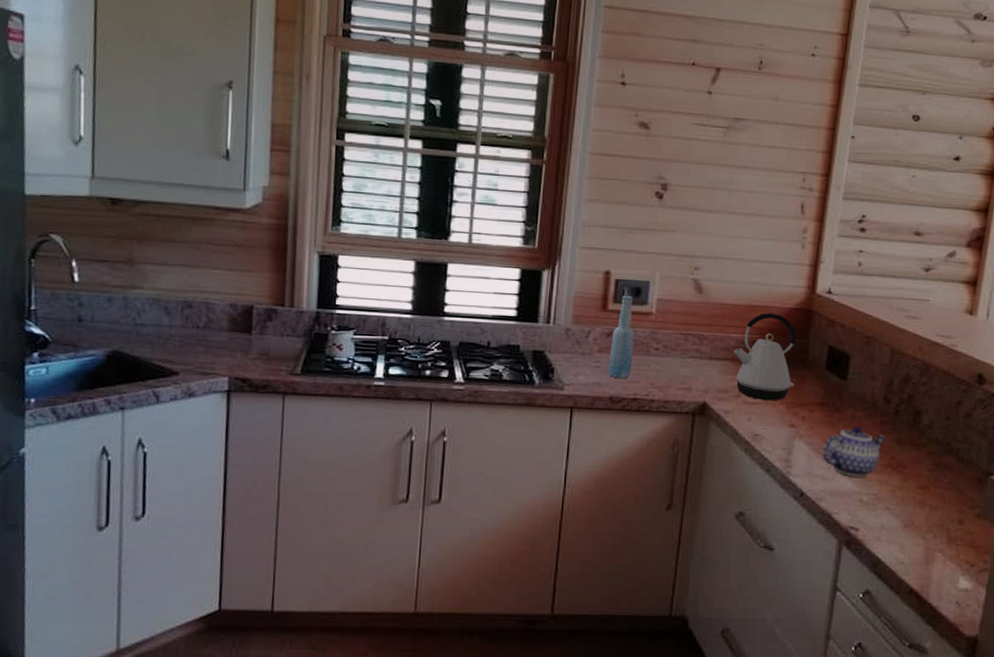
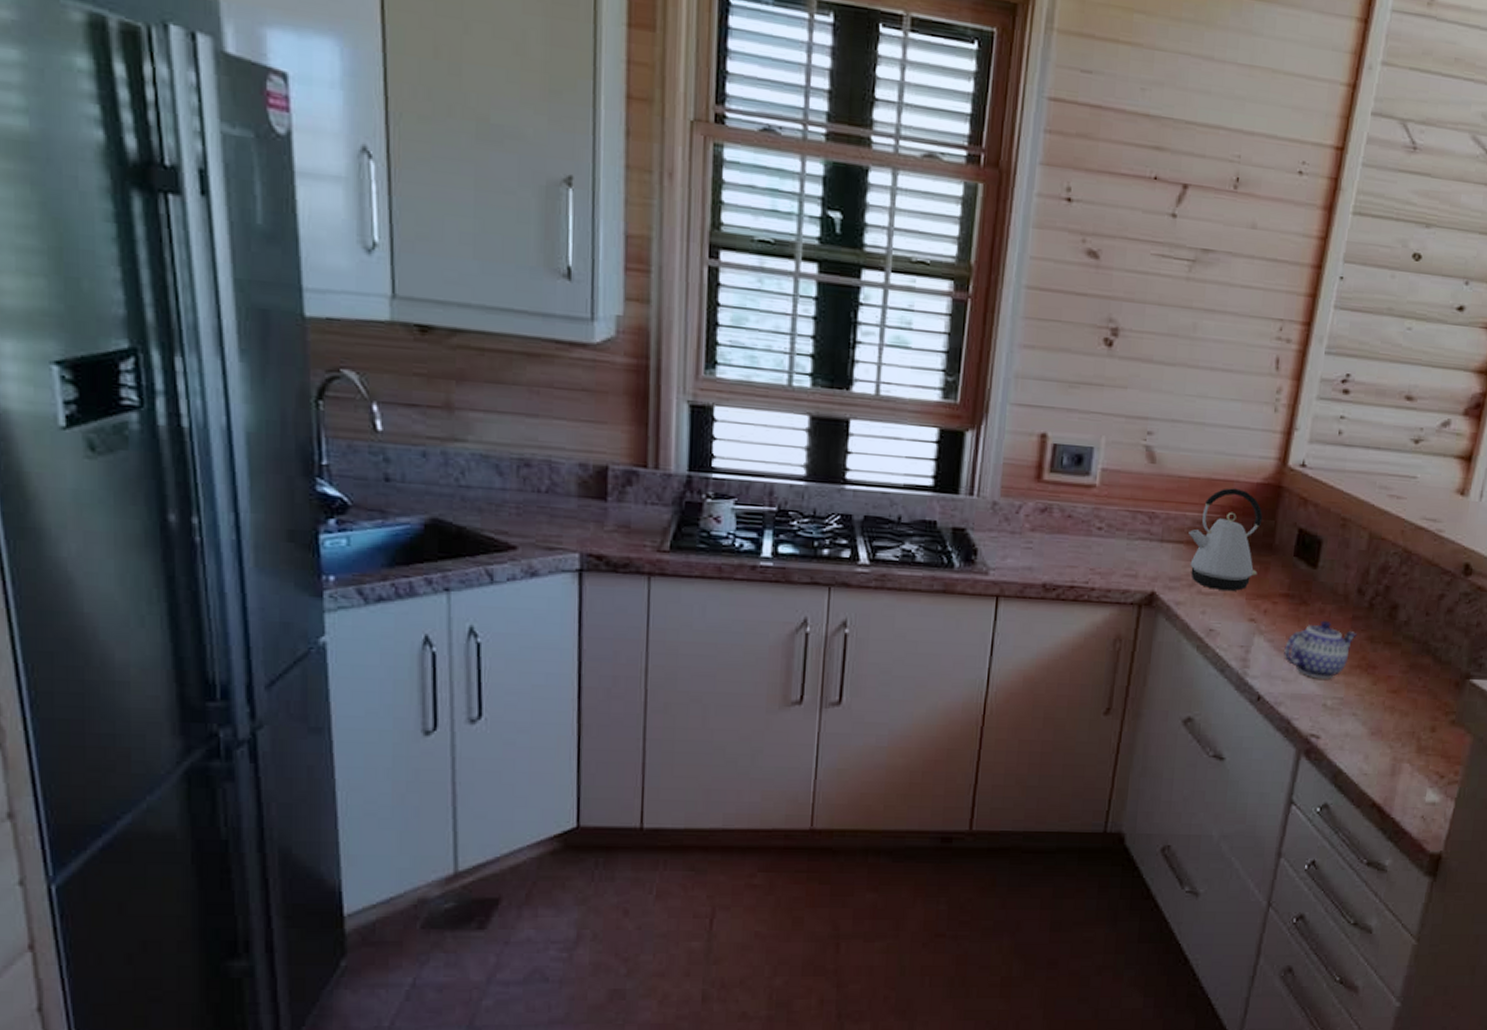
bottle: present [608,295,635,379] -> none [1041,463,1074,564]

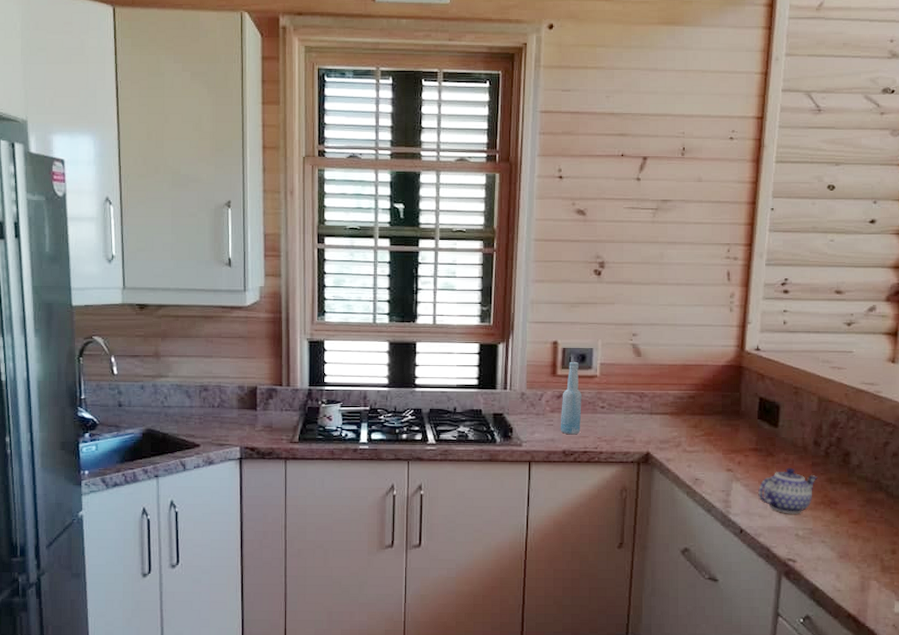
bottle: none [1041,463,1074,564] -> present [560,361,582,435]
kettle: present [1188,488,1263,591] -> none [672,370,730,448]

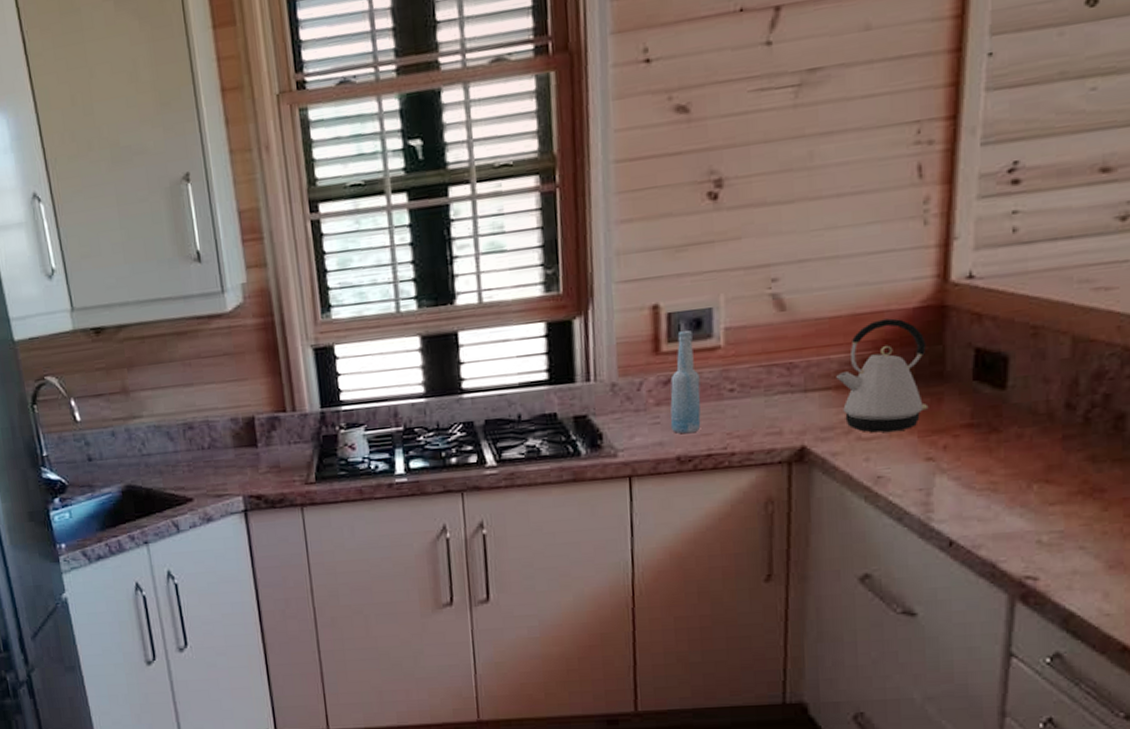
kettle: none [672,370,730,448] -> present [836,318,929,433]
teapot: present [758,467,818,514] -> none [976,445,1072,513]

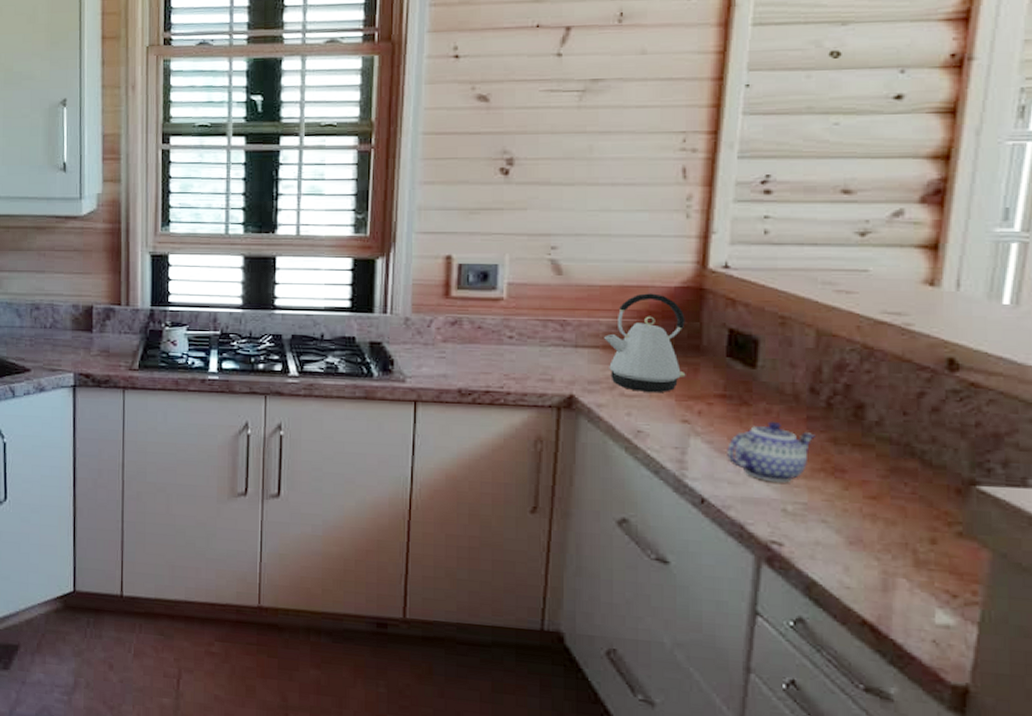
bottle: present [670,330,701,434] -> none [454,280,483,371]
teapot: none [976,445,1072,513] -> present [727,421,815,483]

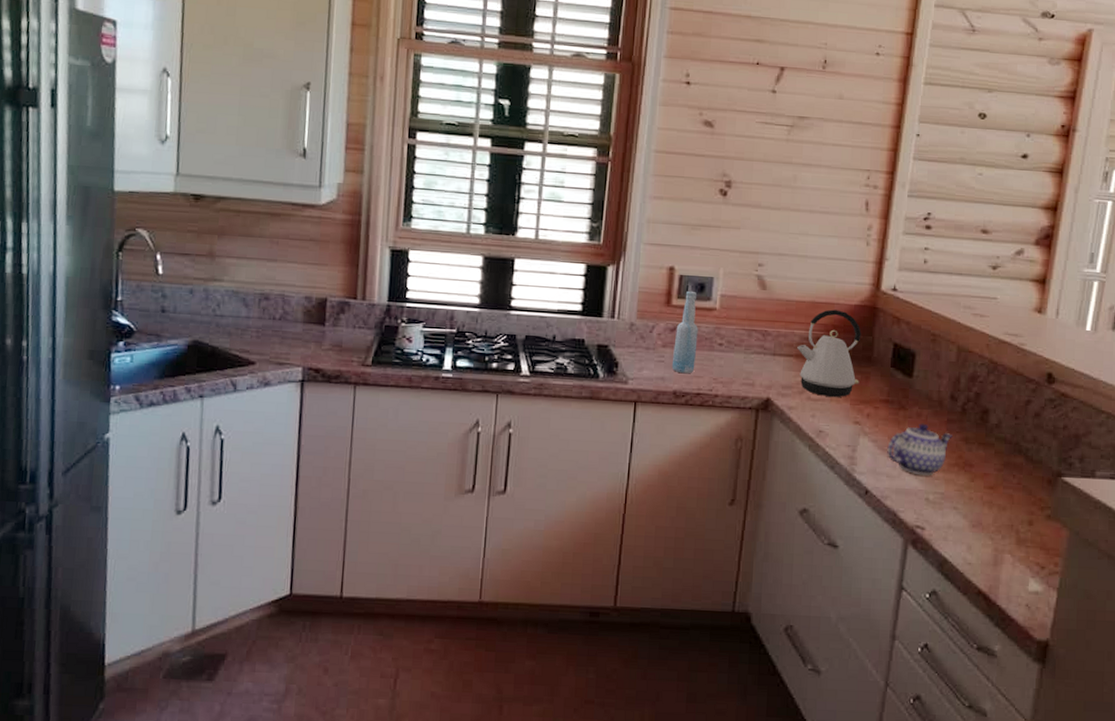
bottle: none [454,280,483,371] -> present [671,290,698,374]

